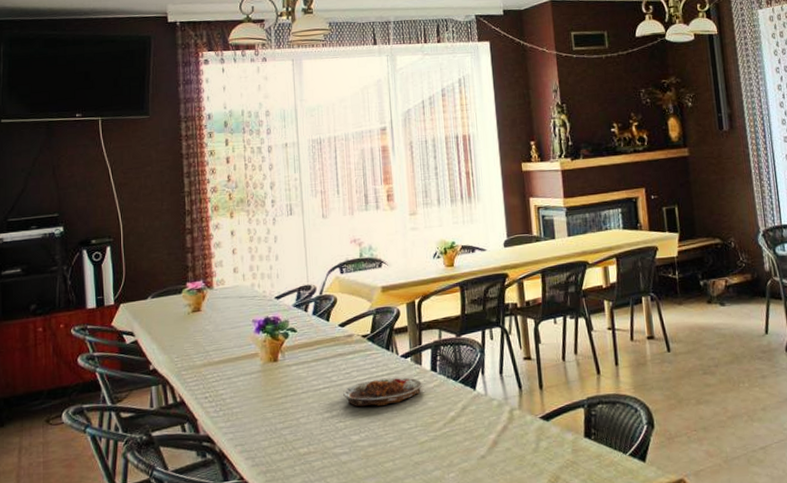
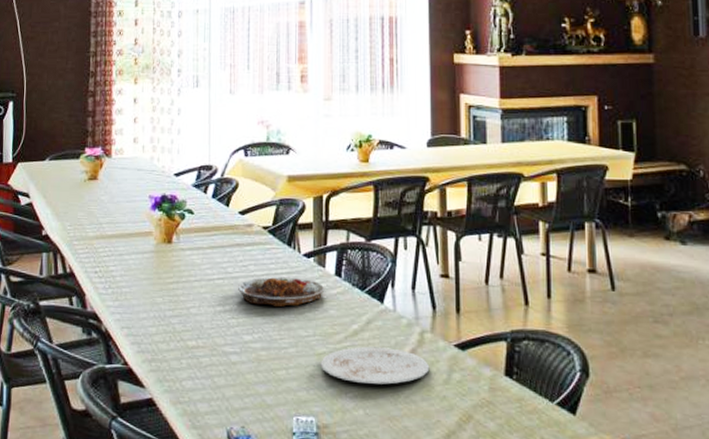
plate: none [423,428,520,463] -> present [320,346,430,385]

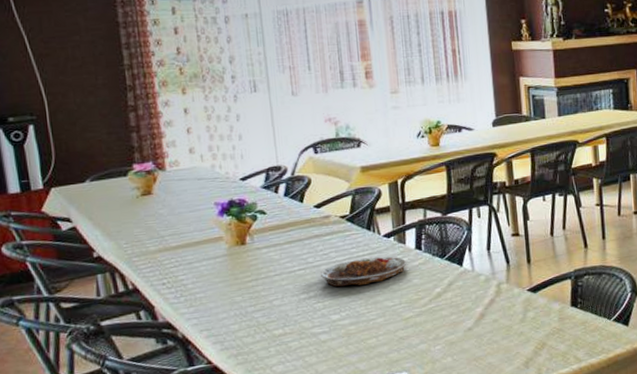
plate: present [320,346,430,385] -> none [408,301,508,337]

